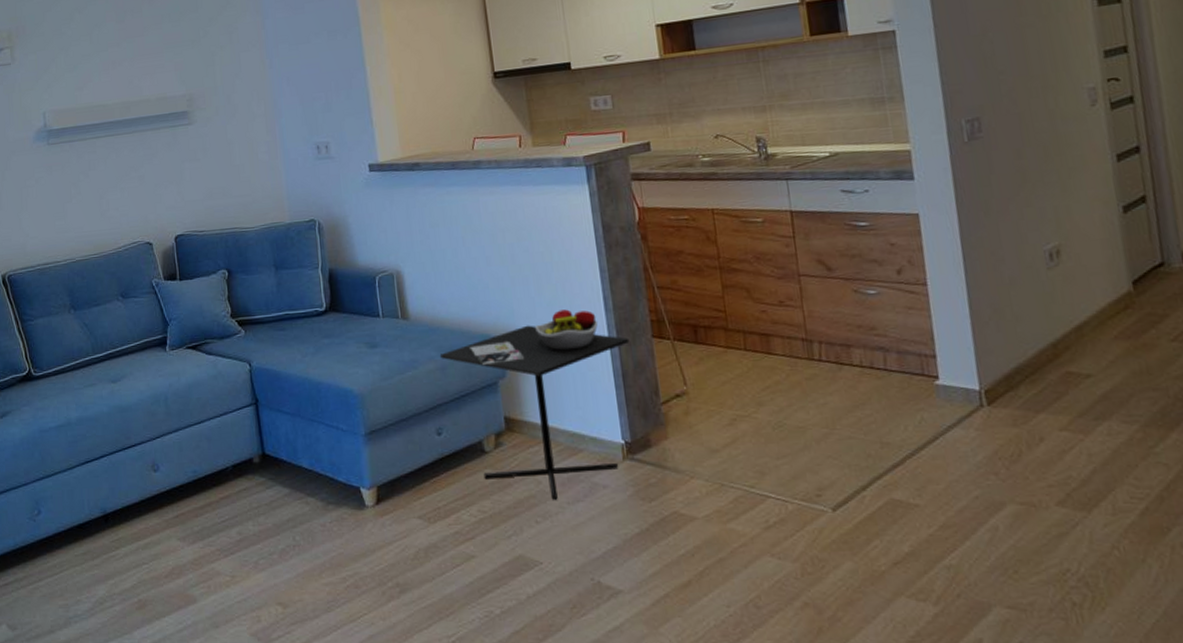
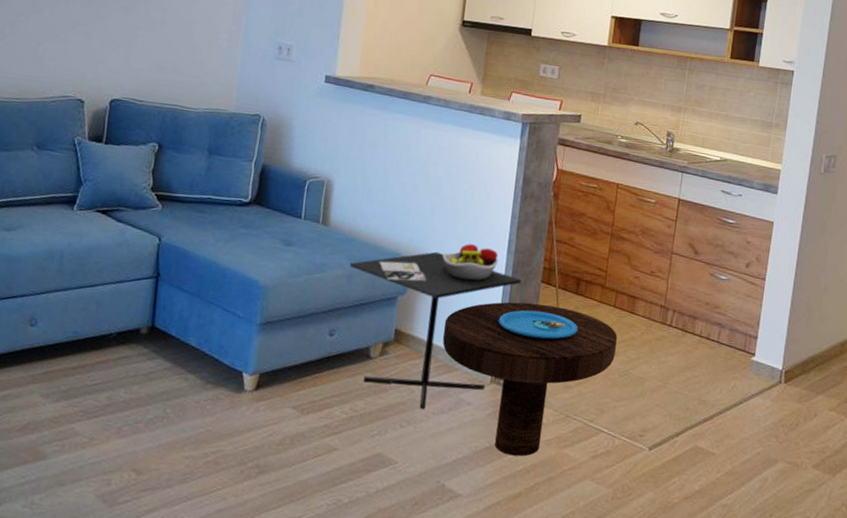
side table: none [555,361,762,539] -> present [442,302,618,457]

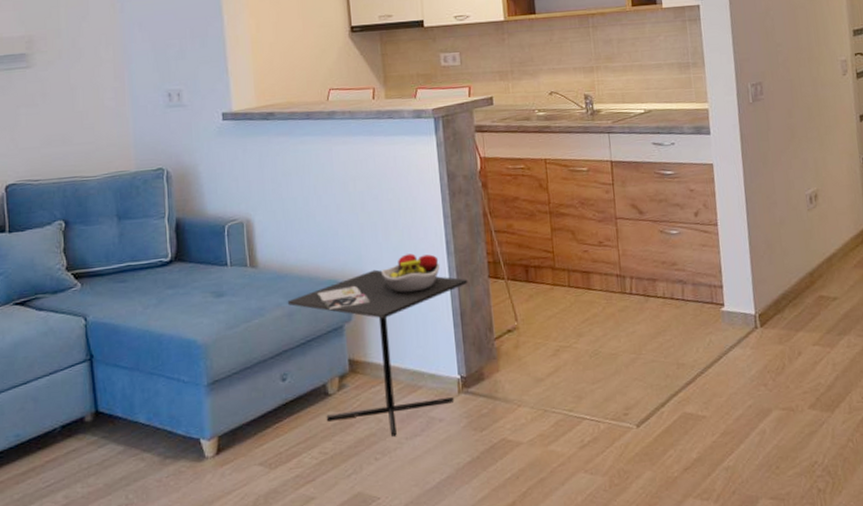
side table: present [442,302,618,457] -> none [397,299,581,465]

